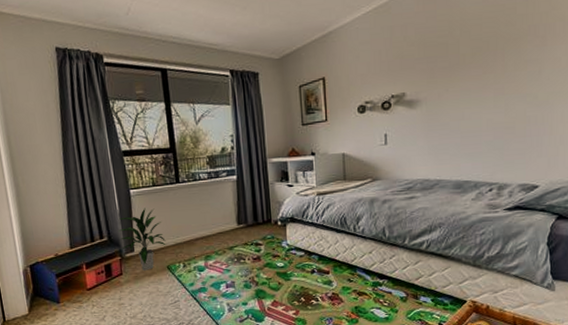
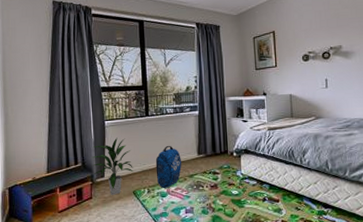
backpack: none [190,215,220,262] -> present [155,145,182,188]

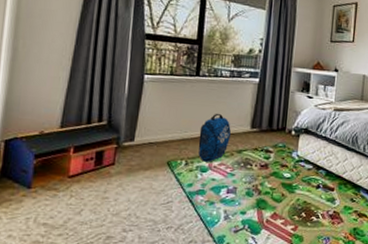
indoor plant: present [92,137,133,195] -> none [120,96,172,164]

